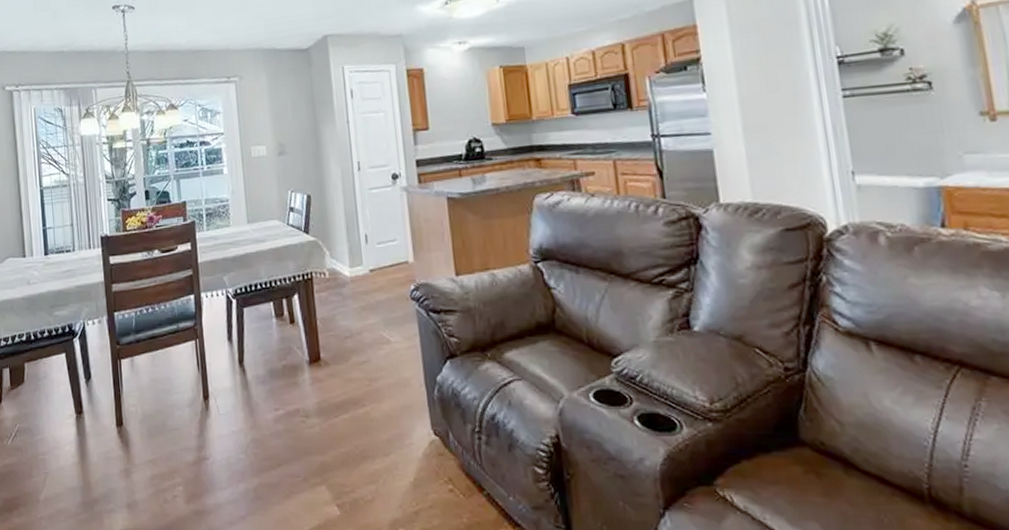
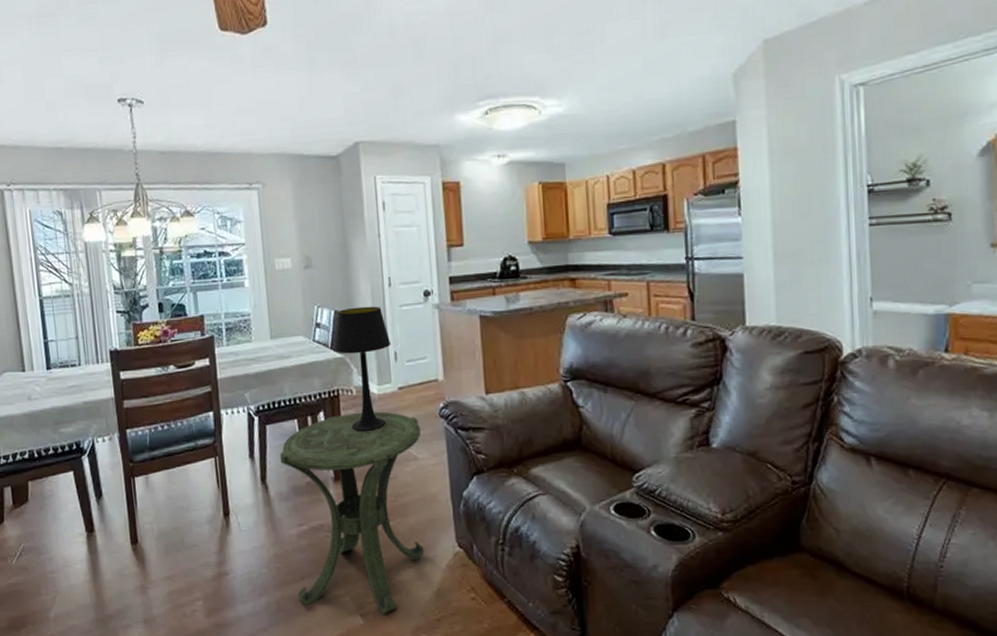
side table: none [256,294,400,505] -> present [280,411,424,614]
table lamp: none [306,189,362,315] -> present [333,306,392,432]

